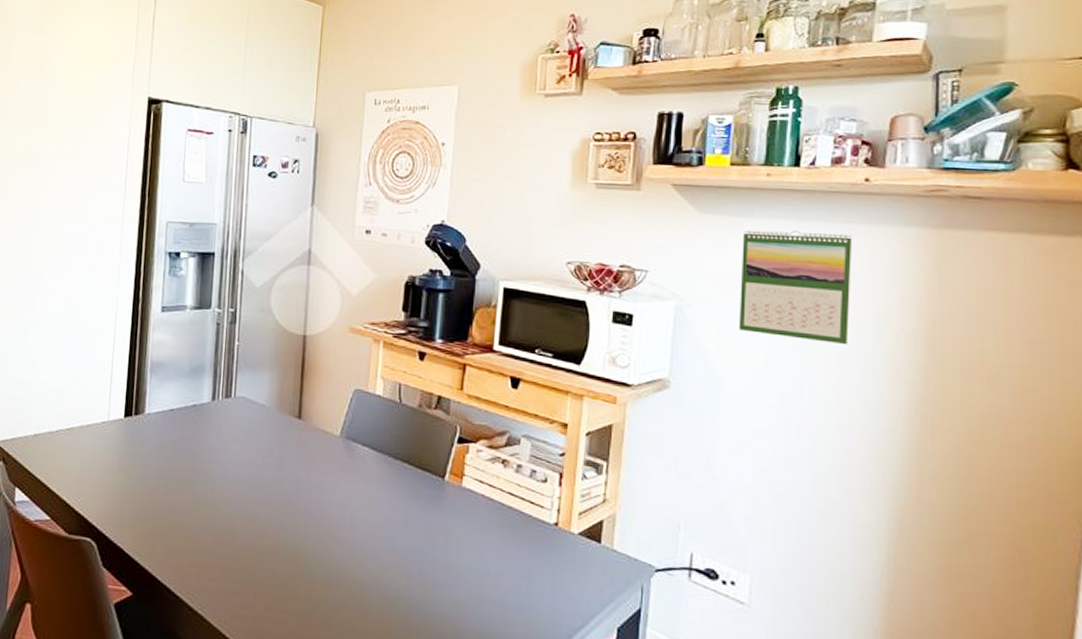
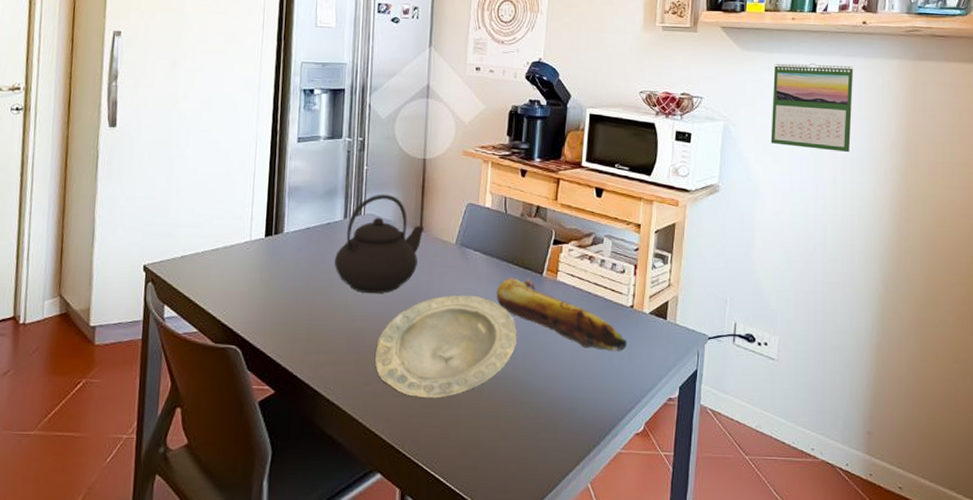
teapot: none [201,374,303,489] -> present [335,194,424,294]
plate: none [244,496,414,617] -> present [374,294,518,398]
banana: none [388,479,550,578] -> present [496,277,627,351]

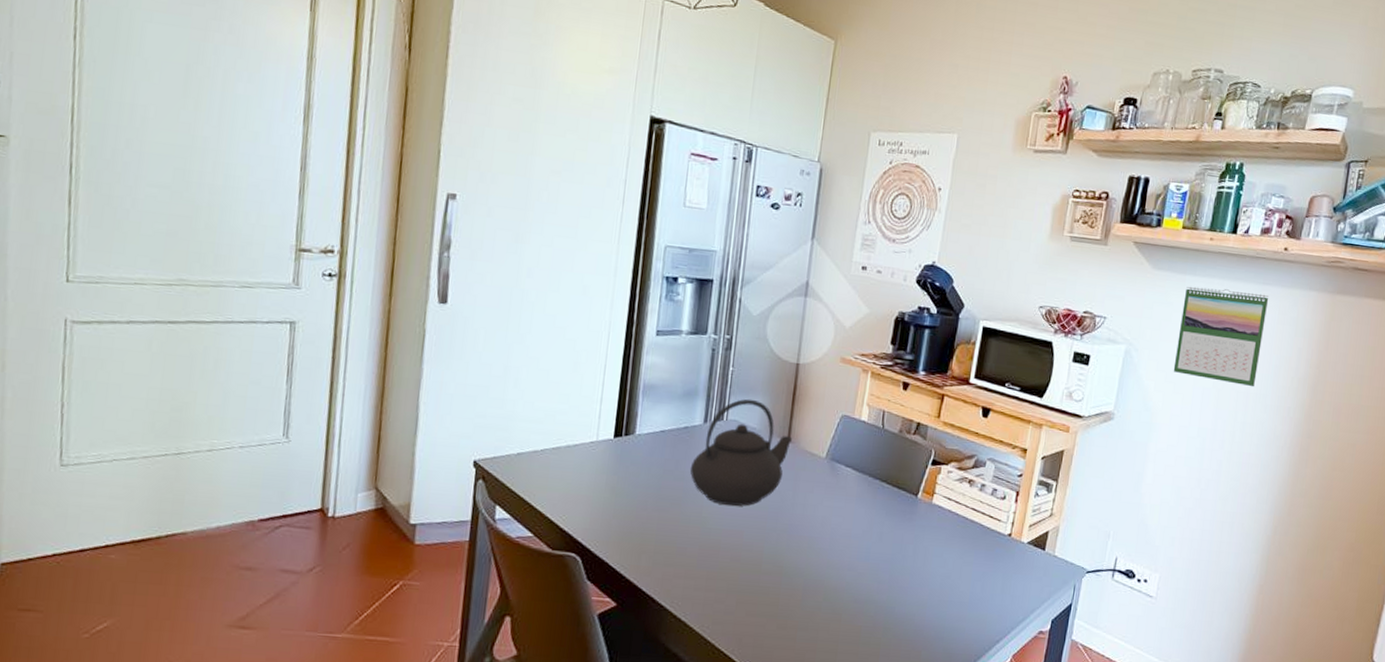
plate: present [374,294,518,398] -> none [728,512,886,620]
banana: present [496,277,627,351] -> none [865,497,1002,581]

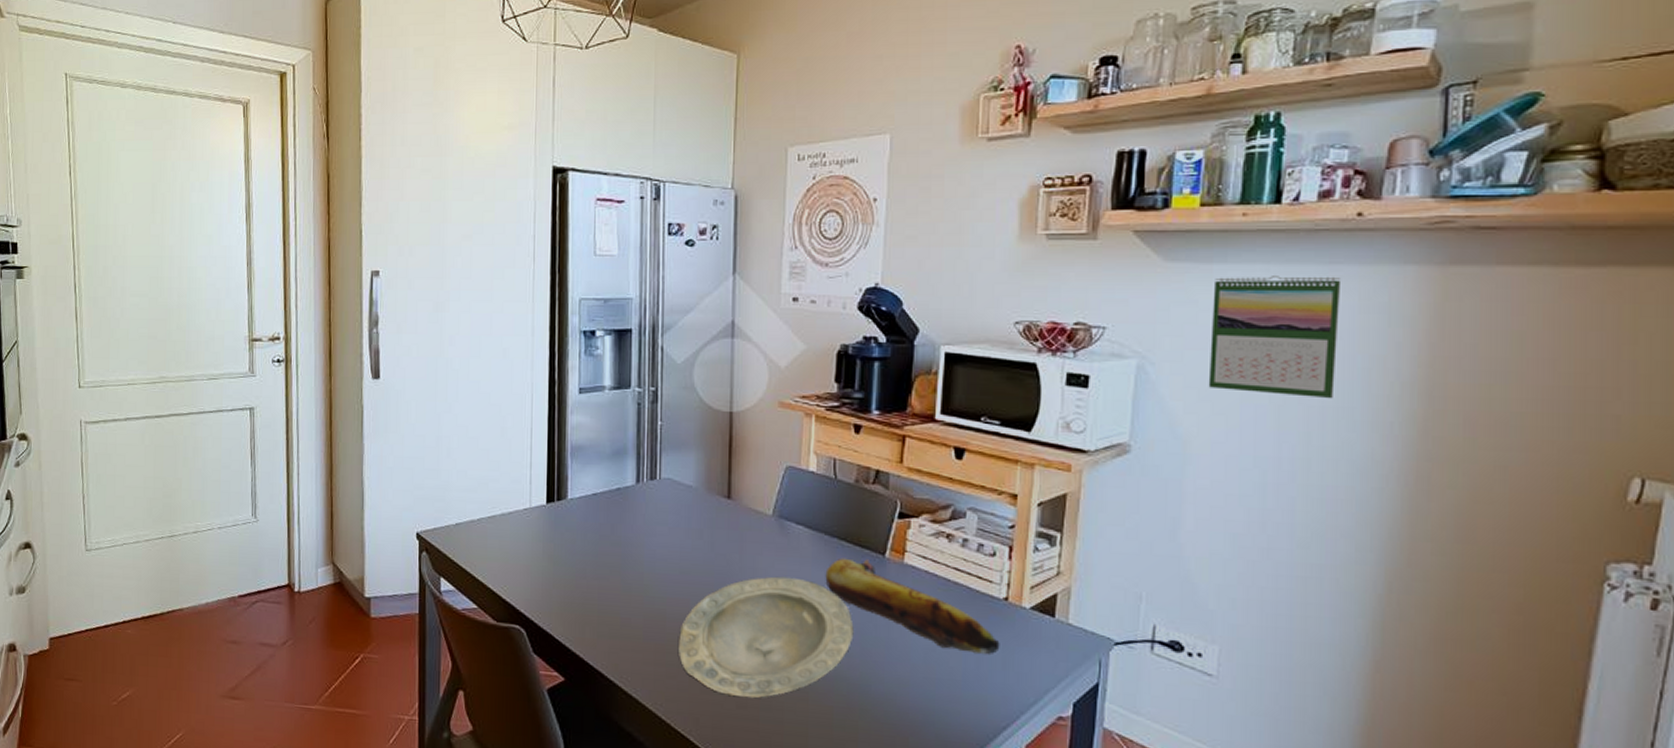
teapot: present [690,398,792,506] -> none [627,454,732,572]
plate: none [728,512,886,620] -> present [677,576,854,698]
banana: none [865,497,1002,581] -> present [825,558,1000,654]

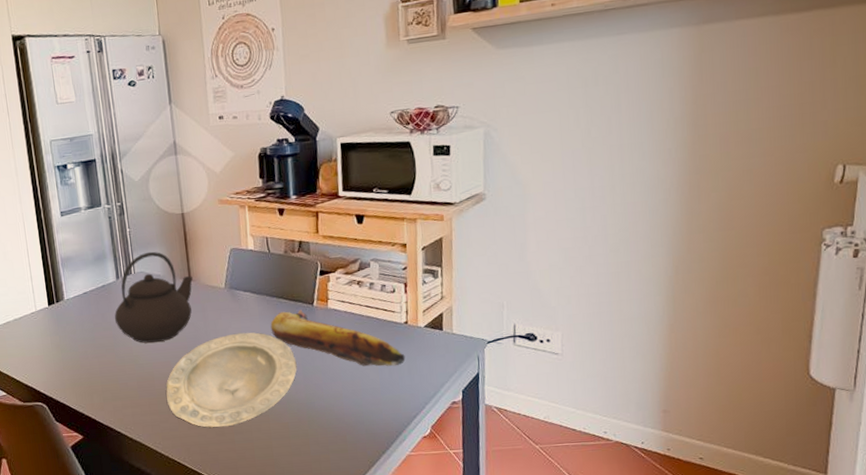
teapot: none [627,454,732,572] -> present [115,251,193,343]
calendar: present [1208,276,1342,399] -> none [535,44,628,142]

